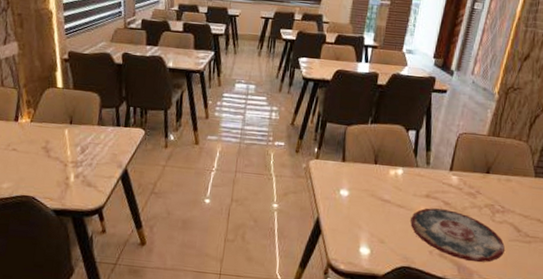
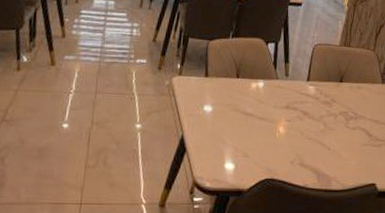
plate: present [410,208,505,263] -> none [272,118,358,169]

